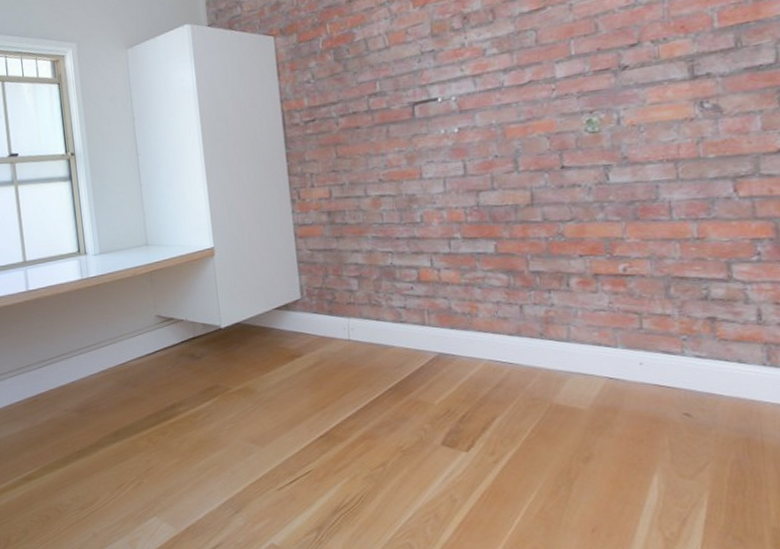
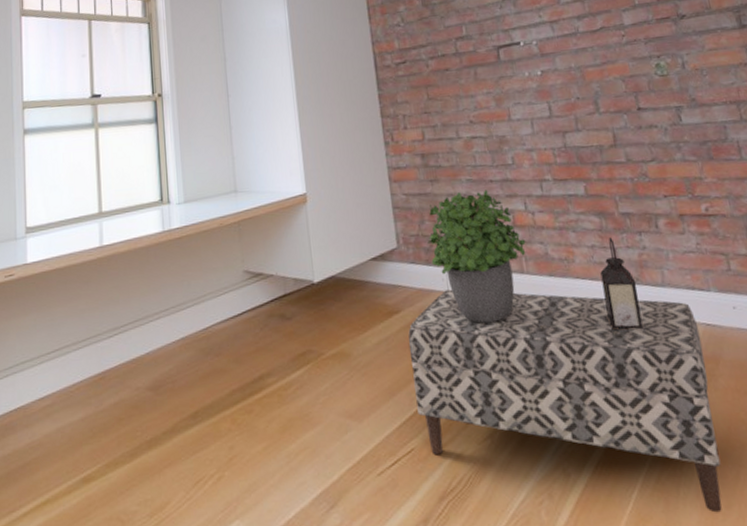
bench: none [309,337,606,540] -> present [408,289,722,513]
potted plant: none [331,246,430,369] -> present [428,190,526,324]
lantern: none [503,294,542,380] -> present [600,237,643,330]

